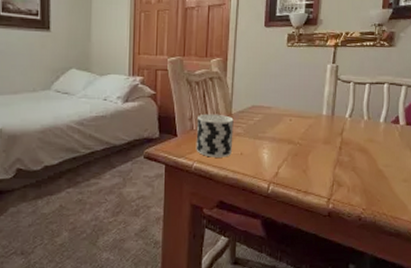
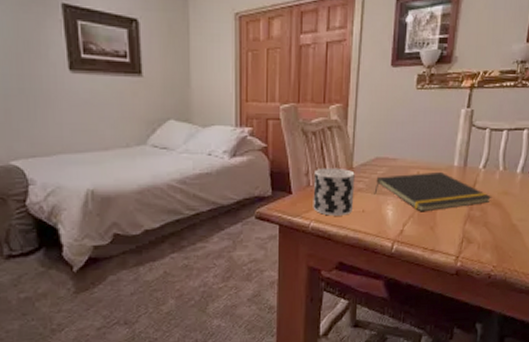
notepad: none [251,119,359,156] -> present [374,171,492,212]

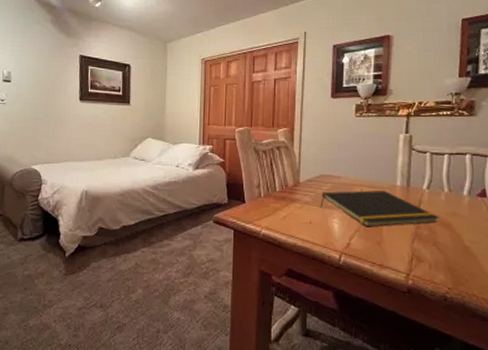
cup: present [313,167,355,216] -> none [264,181,302,225]

